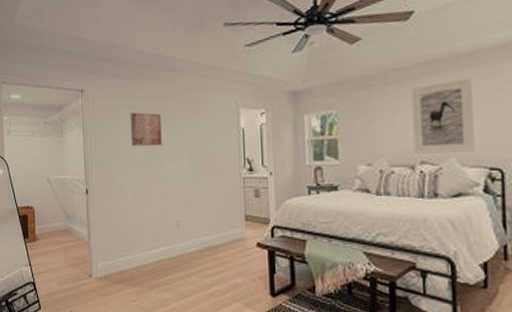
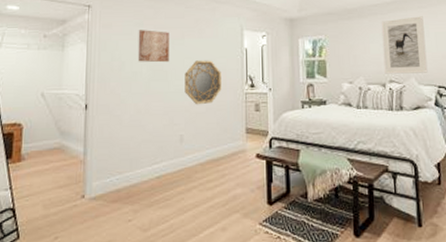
home mirror: none [178,142,217,191] -> present [185,60,222,105]

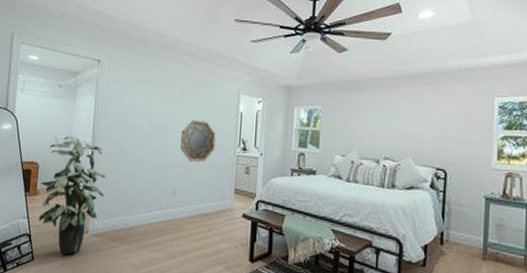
indoor plant: none [24,89,102,226] -> present [38,135,105,255]
wall art: present [137,30,169,63] -> none [139,86,170,120]
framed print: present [381,16,428,74] -> none [380,93,430,154]

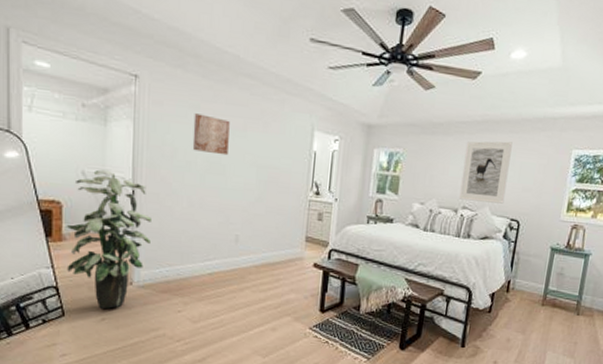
wall art: none [139,86,170,120] -> present [192,113,230,156]
home mirror: present [180,120,216,163] -> none [243,157,285,207]
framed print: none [380,93,430,154] -> present [459,141,513,204]

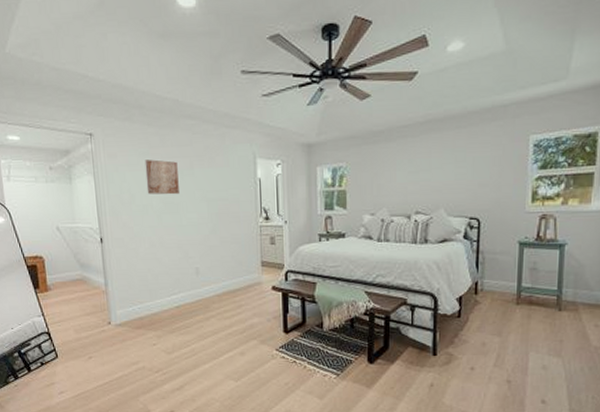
indoor plant: present [66,169,151,309] -> none [49,223,121,348]
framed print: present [459,141,513,204] -> none [411,138,461,205]

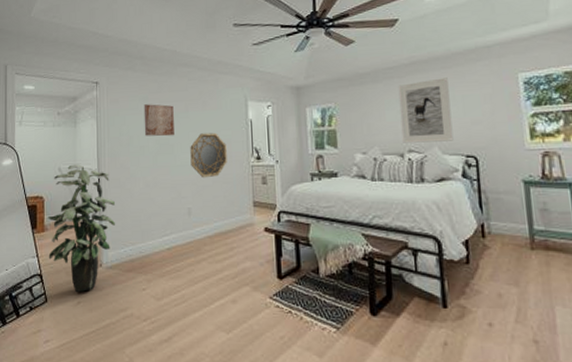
indoor plant: none [49,223,121,348] -> present [47,164,115,292]
home mirror: none [196,191,235,239] -> present [190,132,227,178]
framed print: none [411,138,461,205] -> present [398,77,454,143]

